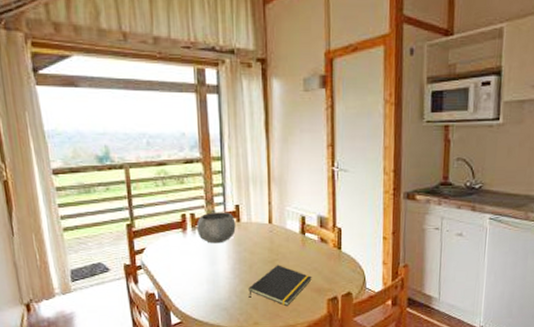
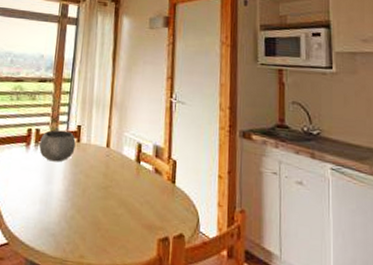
notepad: present [248,265,312,306] -> none [78,192,144,241]

